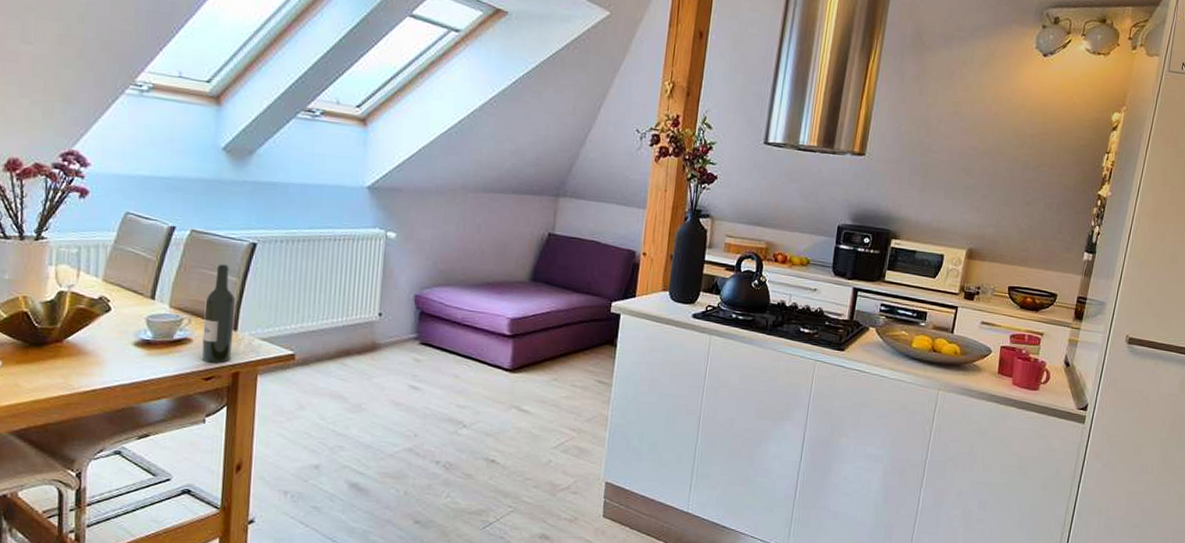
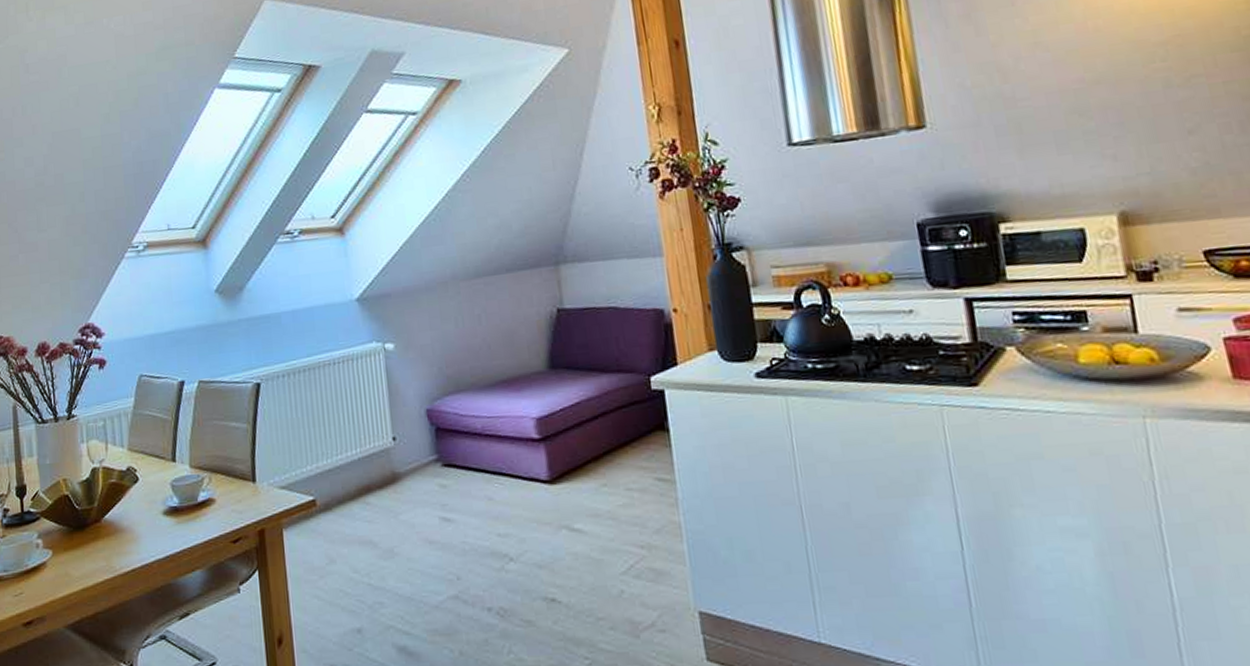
wine bottle: present [201,264,236,363] -> none [221,411,255,523]

